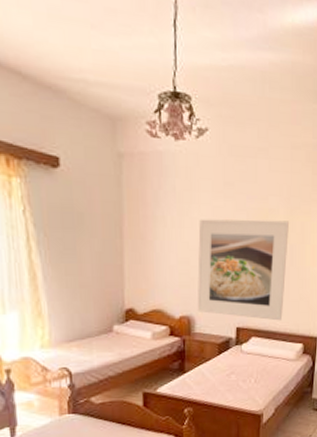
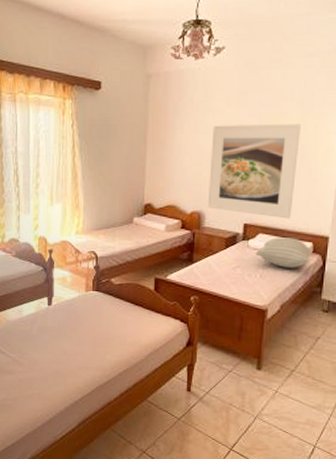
pillow: none [249,340,304,371] -> present [255,237,314,268]

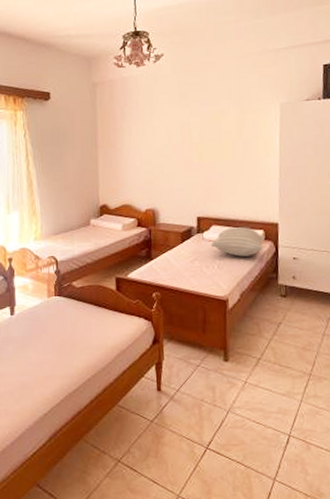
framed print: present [207,124,301,219] -> none [159,119,241,210]

